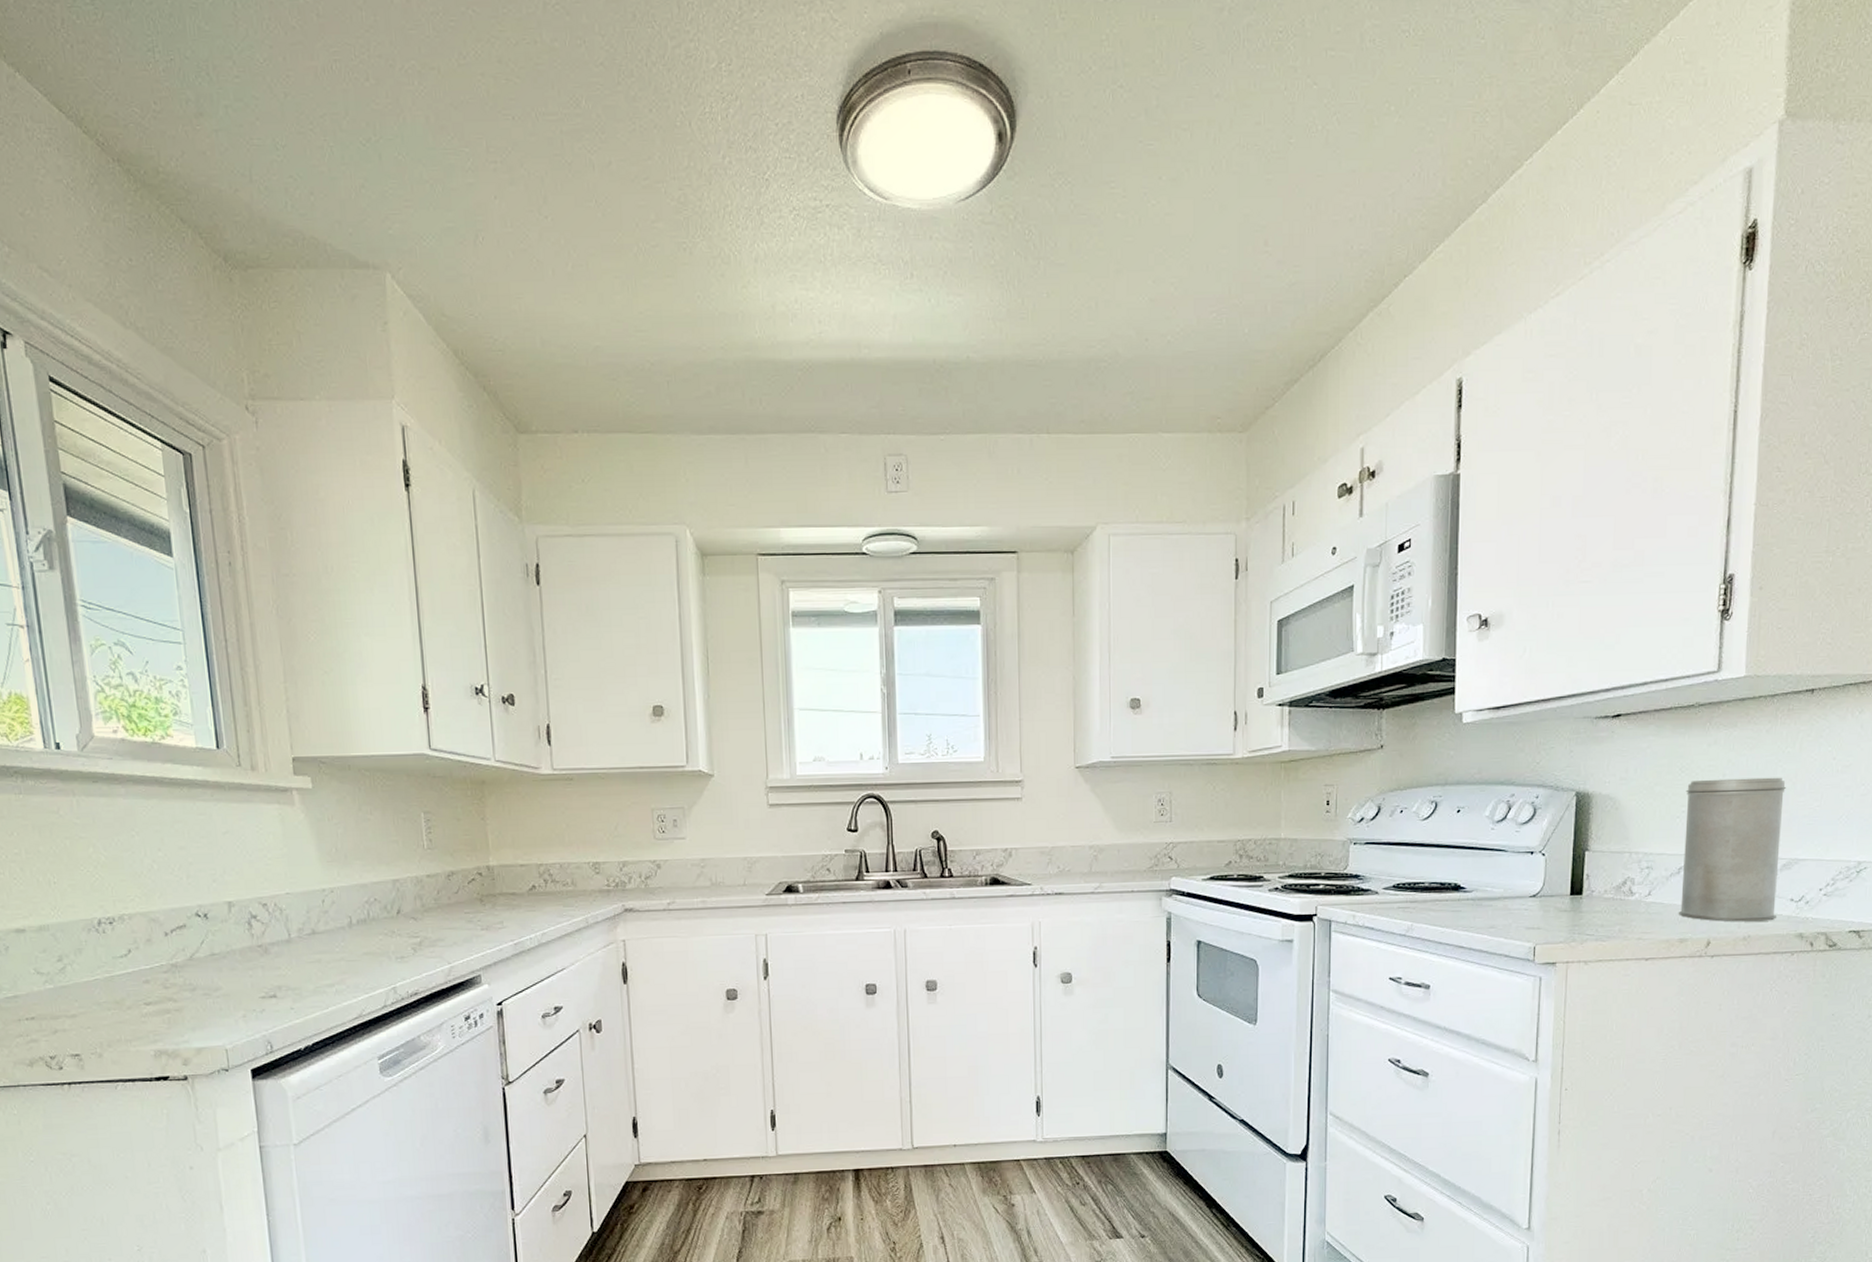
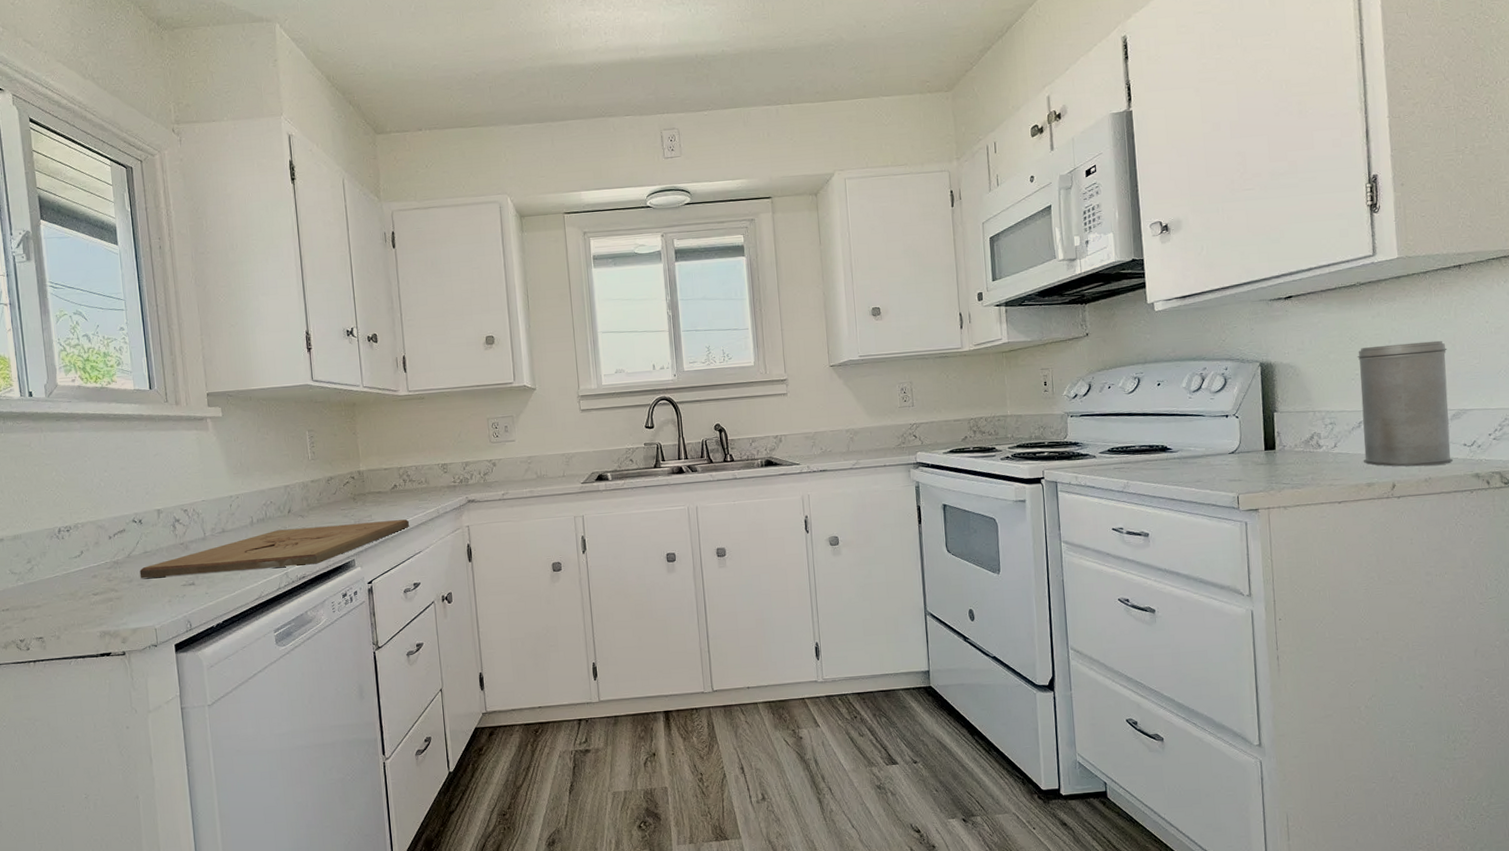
cutting board: none [205,929,551,987] -> present [139,519,410,579]

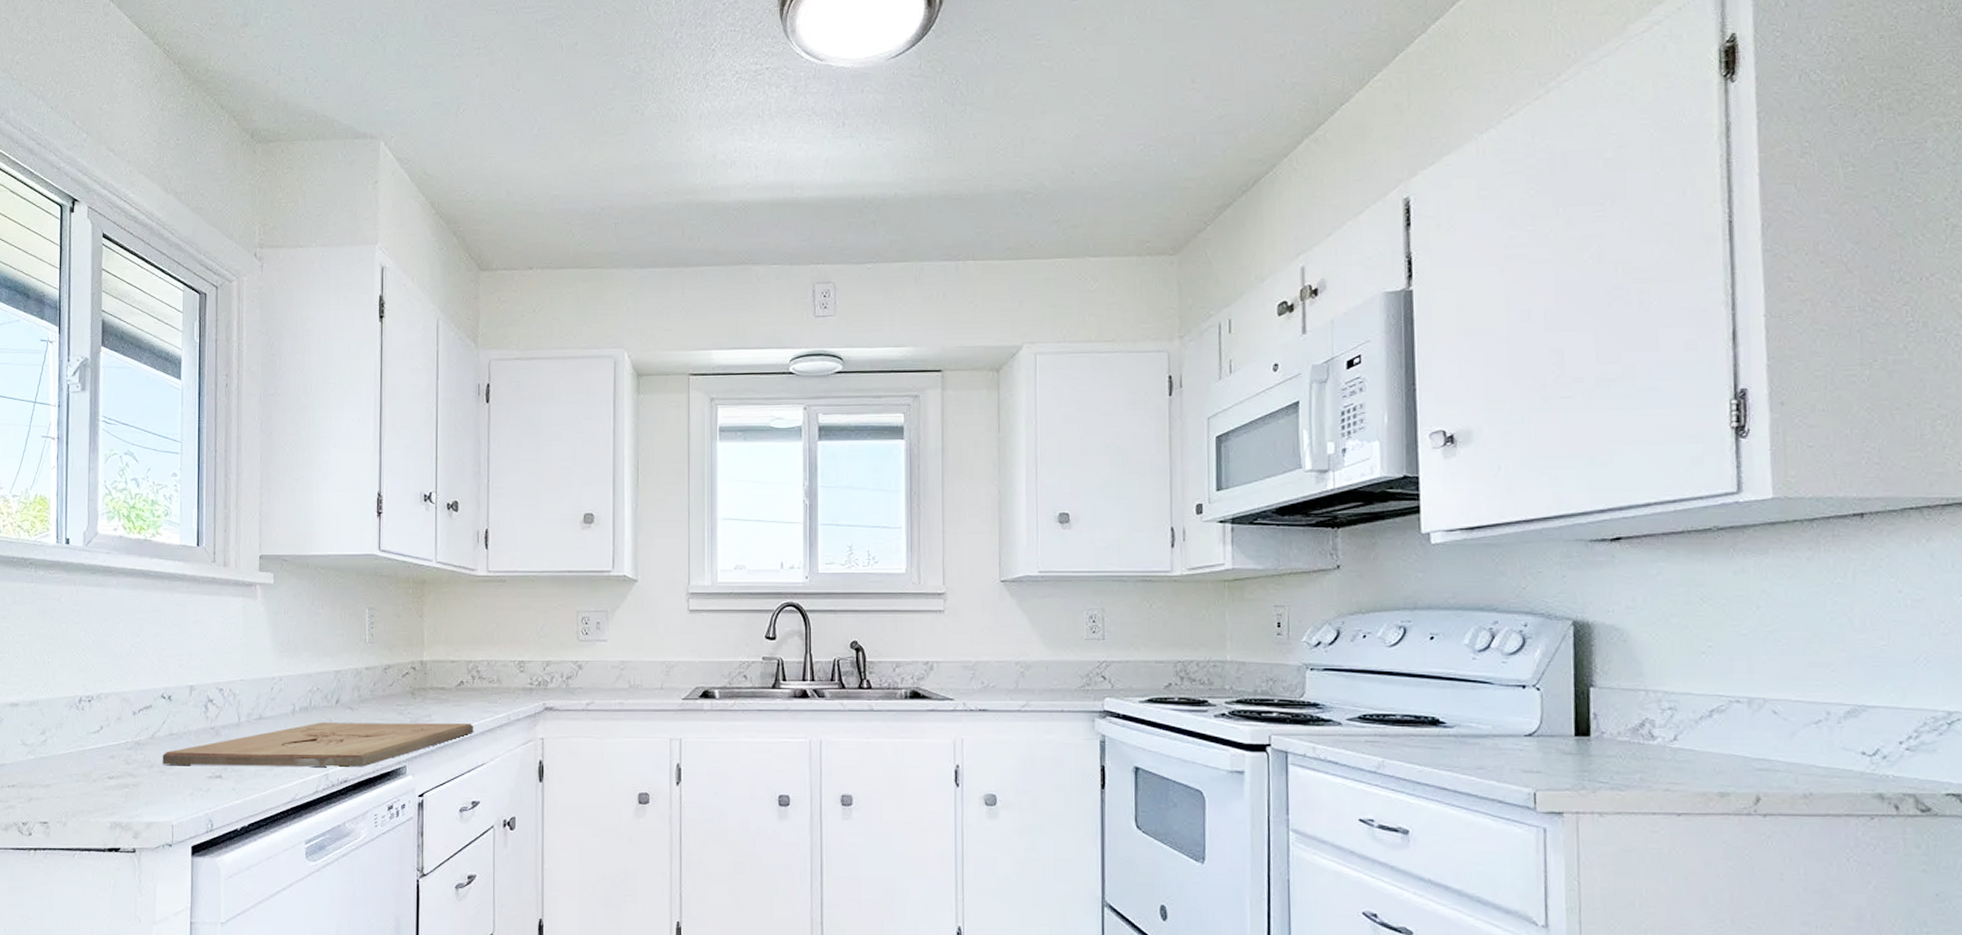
canister: present [1357,340,1454,467] -> none [1710,611,1847,777]

